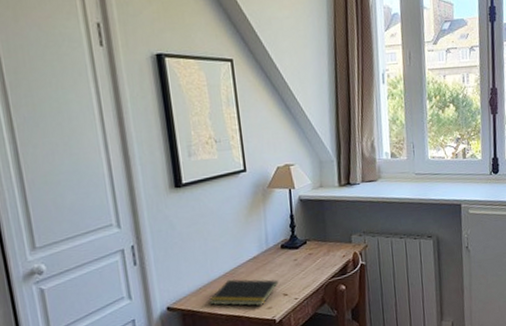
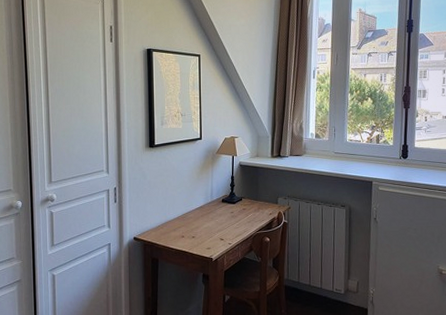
notepad: present [208,278,279,306] -> none [164,221,218,246]

